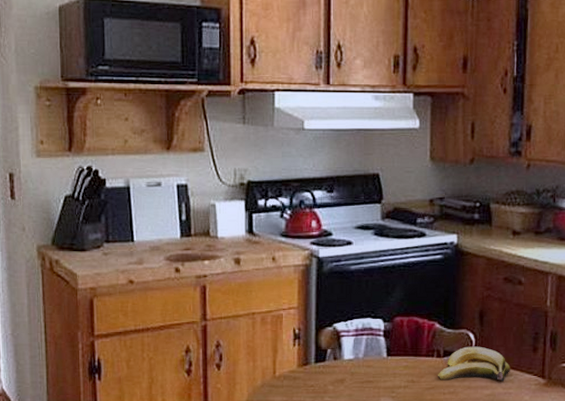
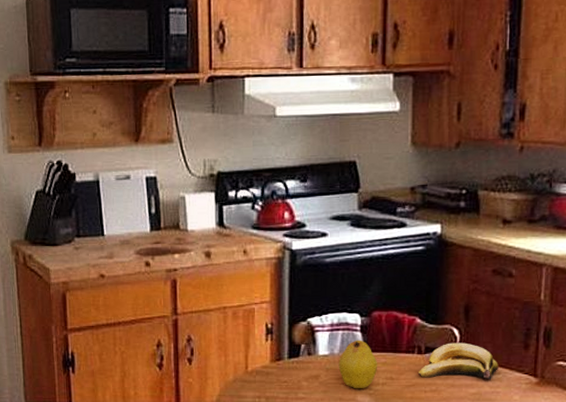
fruit: none [363,344,399,392] -> present [338,340,377,389]

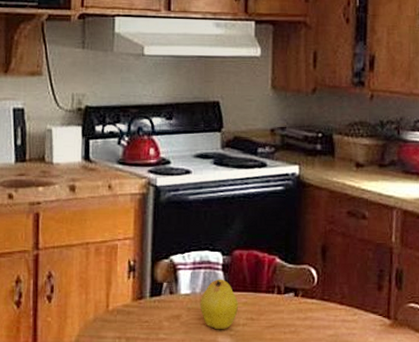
banana: present [417,342,499,380] -> none [277,283,354,322]

